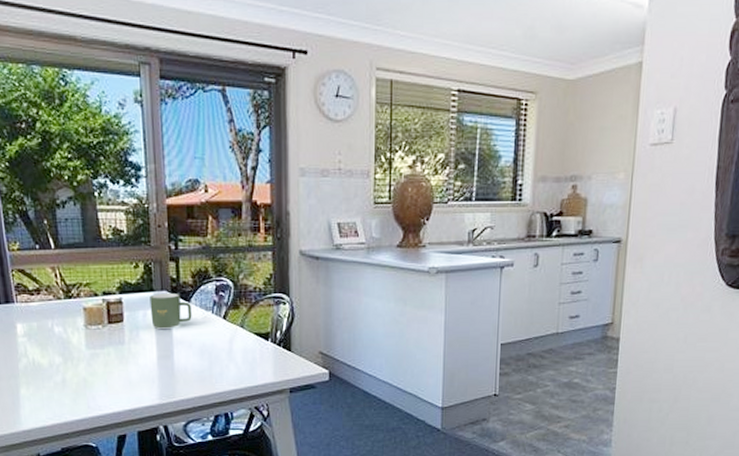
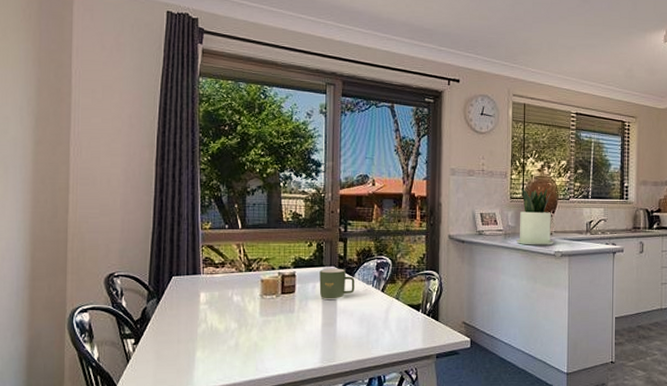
planter: none [382,190,428,261] -> present [516,188,554,246]

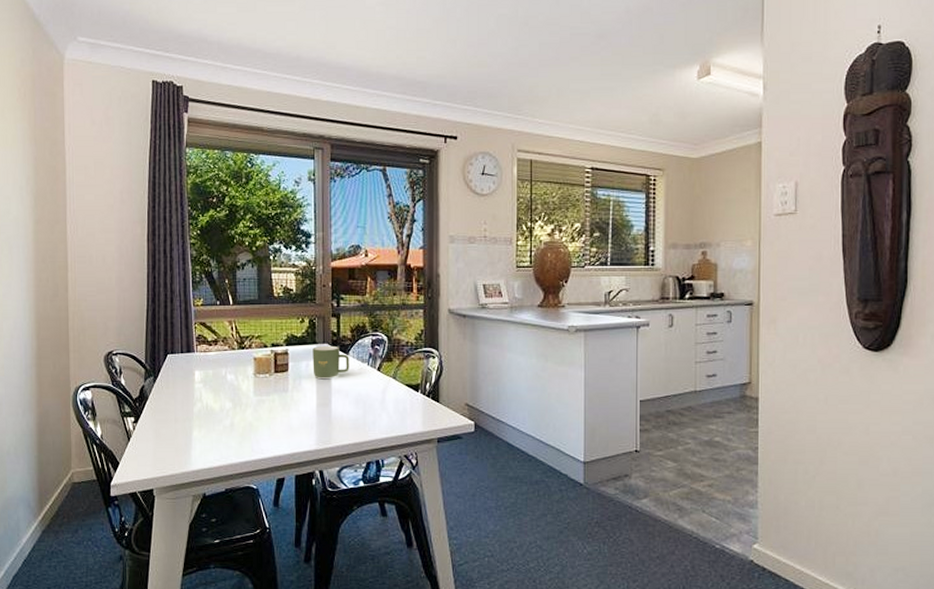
planter: present [516,188,554,246] -> none [524,255,567,320]

